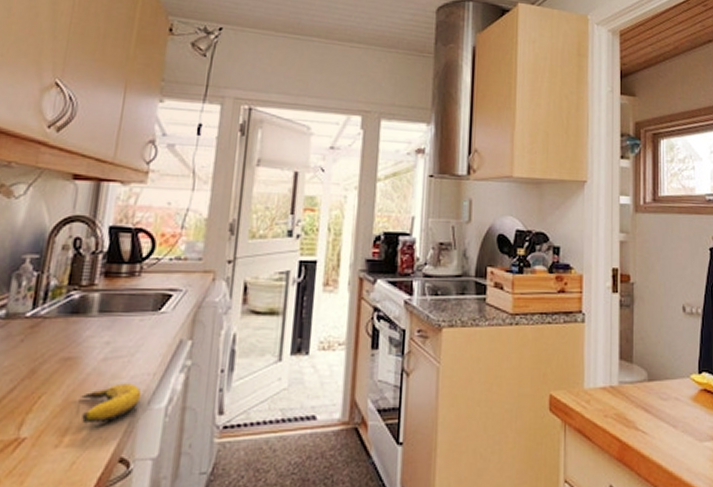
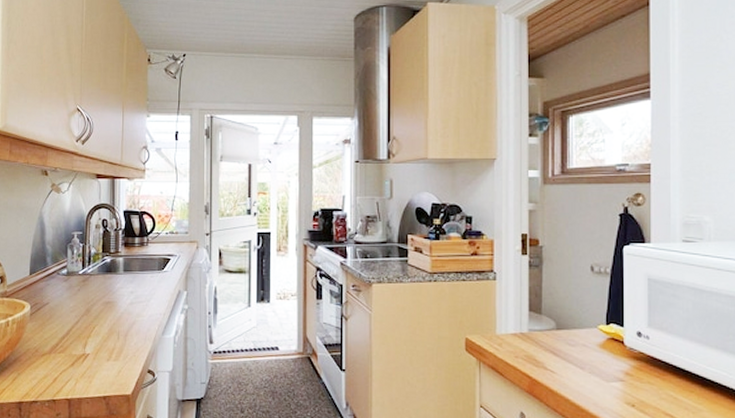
banana: present [81,383,142,424] -> none [119,320,157,346]

